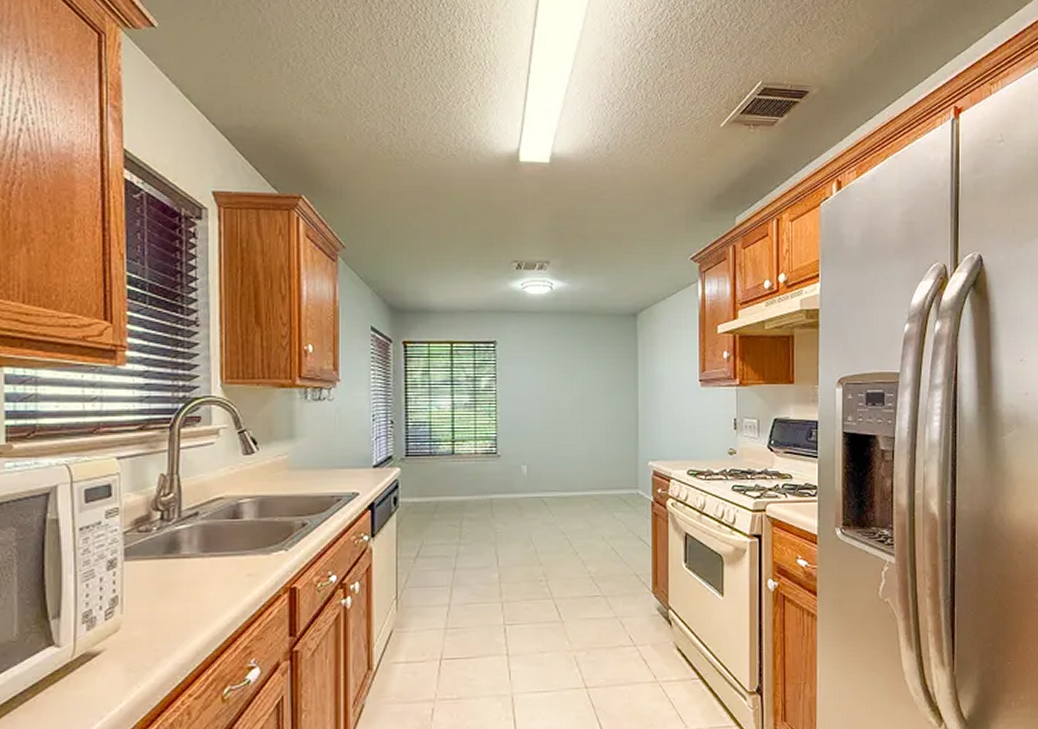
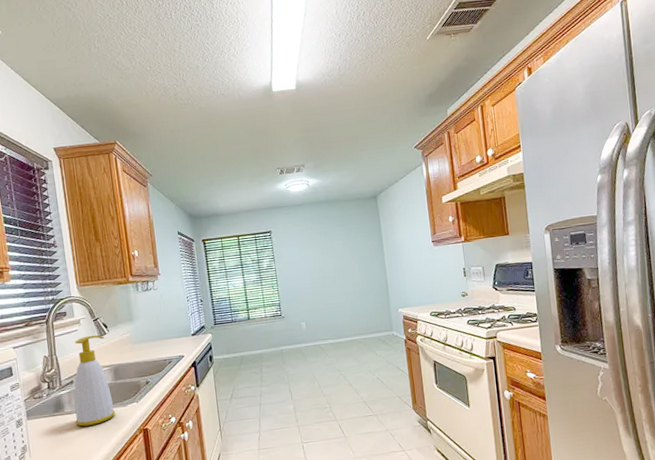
soap bottle: none [195,452,254,577] -> present [74,334,116,427]

